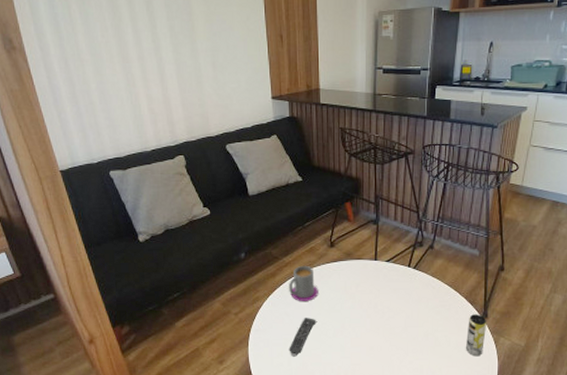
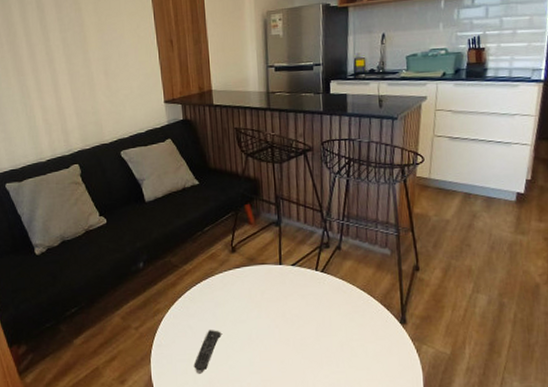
mug: present [289,265,318,301] -> none [190,273,222,312]
beverage can: present [465,314,487,357] -> none [384,320,407,368]

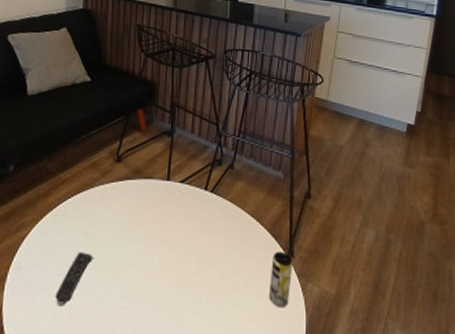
beverage can: none [384,320,407,368] -> present [268,252,293,308]

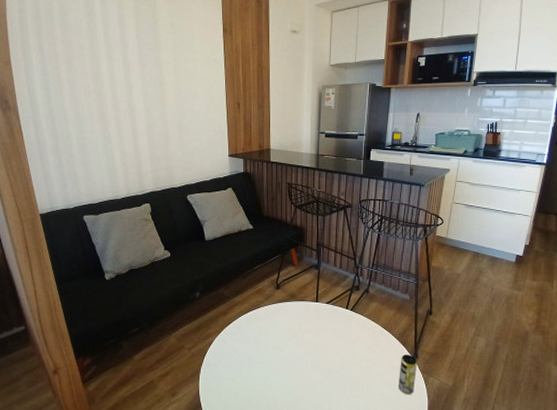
remote control: present [55,252,93,306] -> none [236,354,262,391]

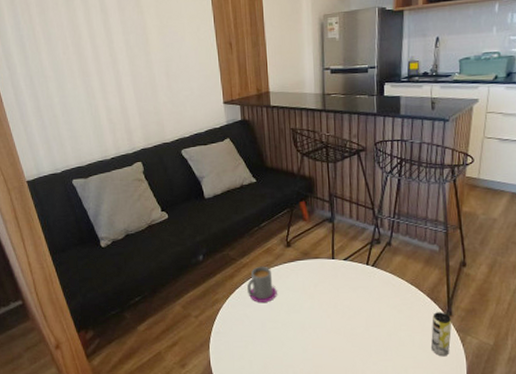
mug: none [238,305,265,338] -> present [247,266,277,302]

